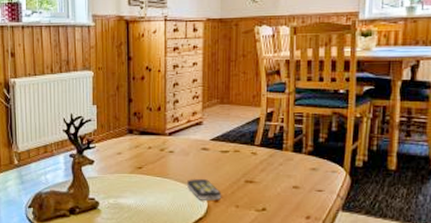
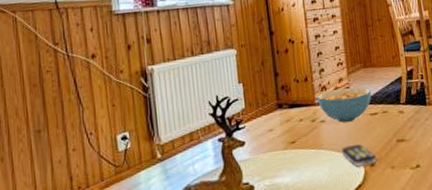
cereal bowl: none [168,121,226,157] -> present [317,87,372,123]

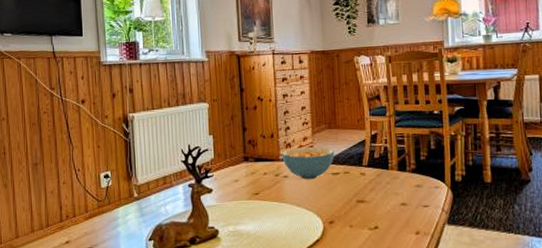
remote control: present [341,144,377,167] -> none [301,201,336,222]

